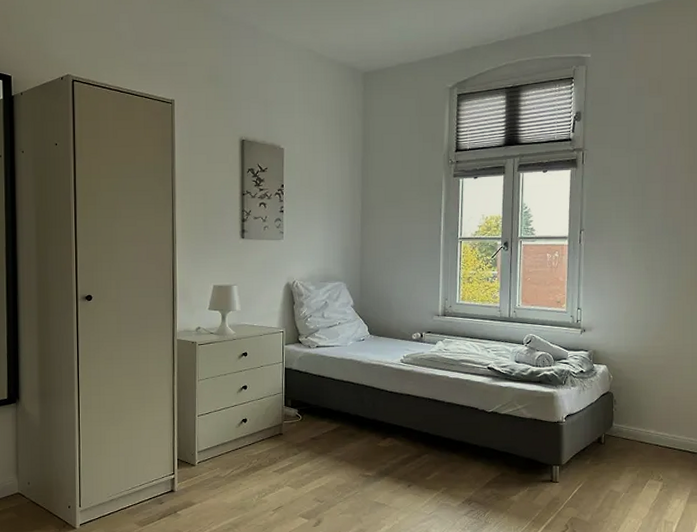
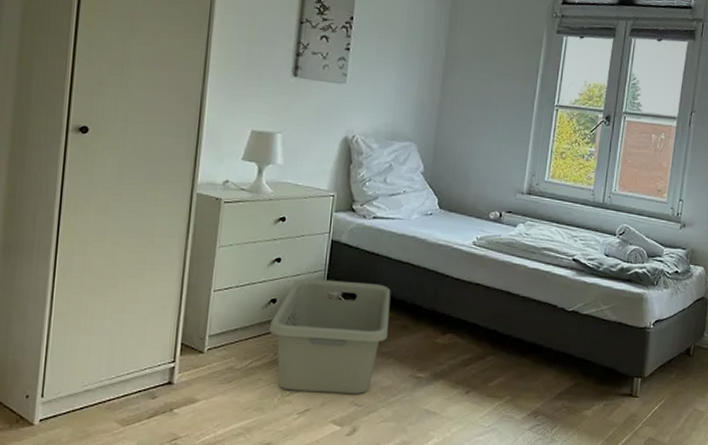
laundry basket: none [243,400,338,492] -> present [269,278,391,394]

